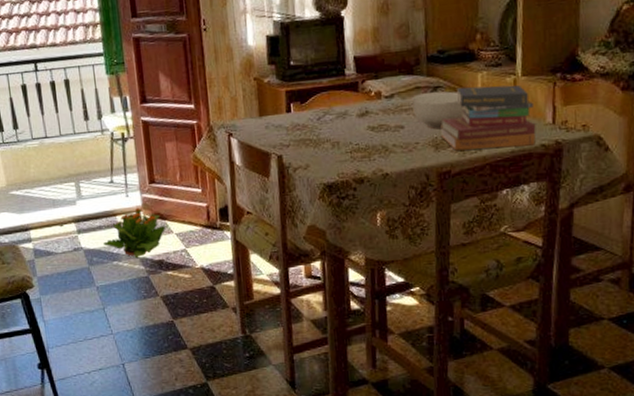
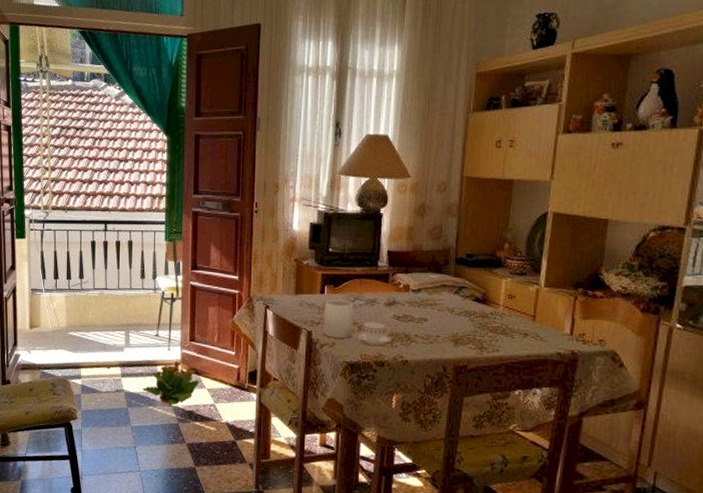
mug: none [292,116,327,160] -> present [323,299,354,339]
teacup: none [329,136,369,163] -> present [355,322,392,346]
bowl: present [411,91,465,130] -> none [436,290,486,326]
books: present [441,84,536,151] -> none [462,290,554,353]

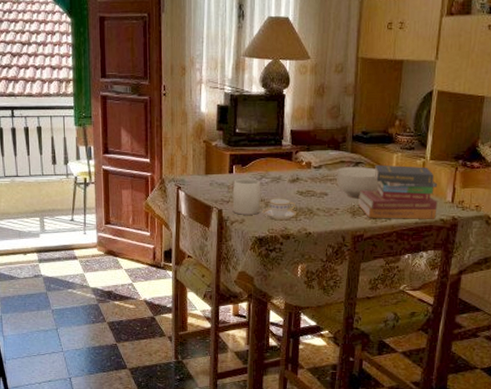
potted flower: present [143,361,199,407] -> none [61,245,116,288]
bowl: none [436,290,486,326] -> present [336,166,380,199]
books: none [462,290,554,353] -> present [358,164,438,219]

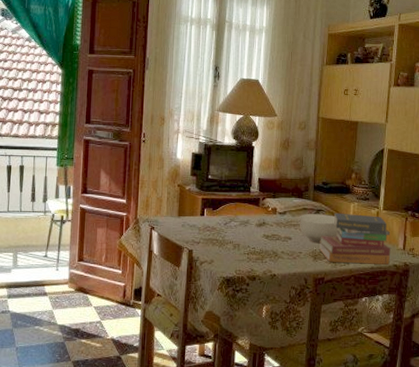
mug: present [232,178,261,215] -> none [202,220,230,256]
teacup: present [262,198,296,221] -> none [230,241,262,262]

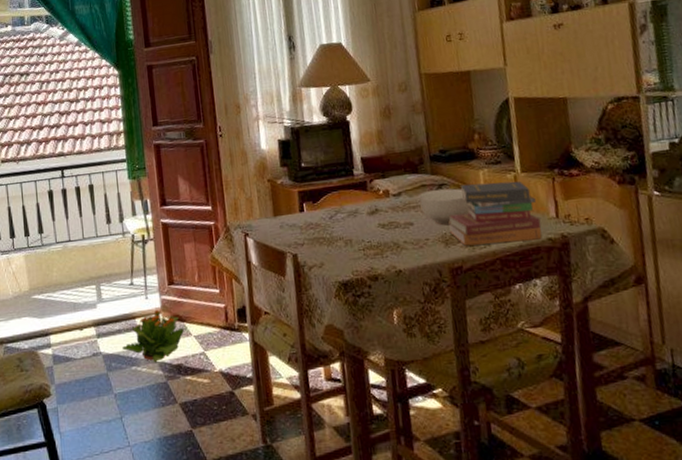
potted flower: none [29,281,86,326] -> present [123,310,184,363]

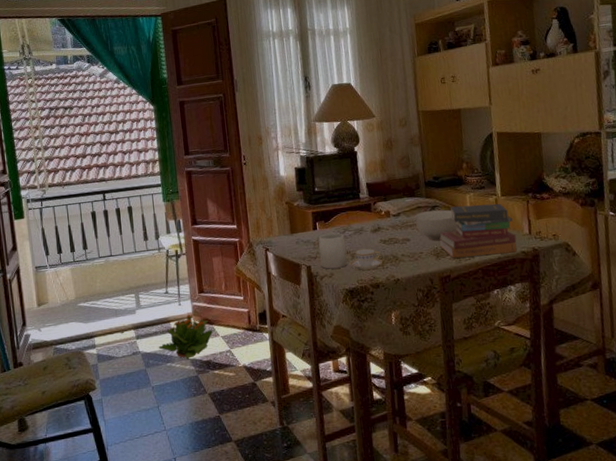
mug: none [305,215,340,258] -> present [318,232,347,269]
teacup: none [342,233,381,260] -> present [349,248,382,271]

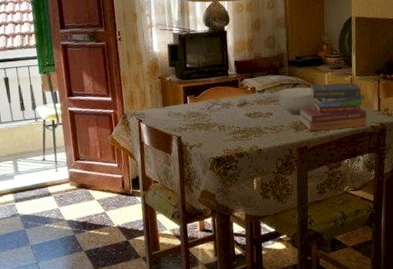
potted flower: present [159,315,213,360] -> none [37,180,88,221]
mug: present [318,232,347,269] -> none [188,106,215,140]
teacup: present [349,248,382,271] -> none [217,121,247,142]

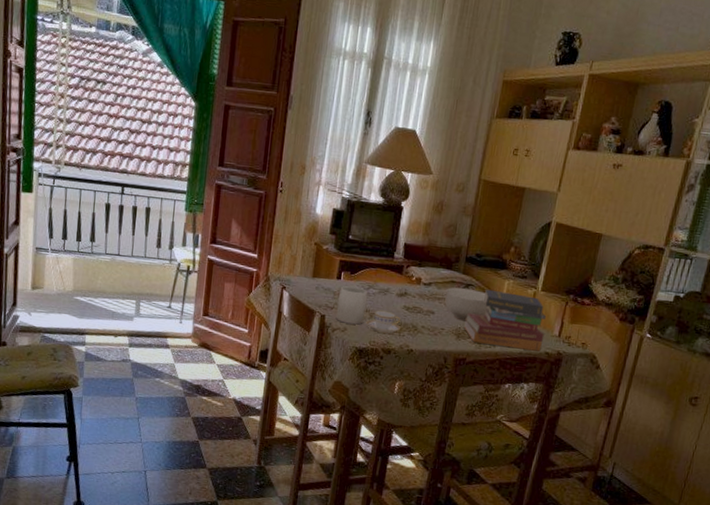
mug: none [188,106,215,140] -> present [335,285,368,325]
teacup: none [217,121,247,142] -> present [366,310,401,334]

